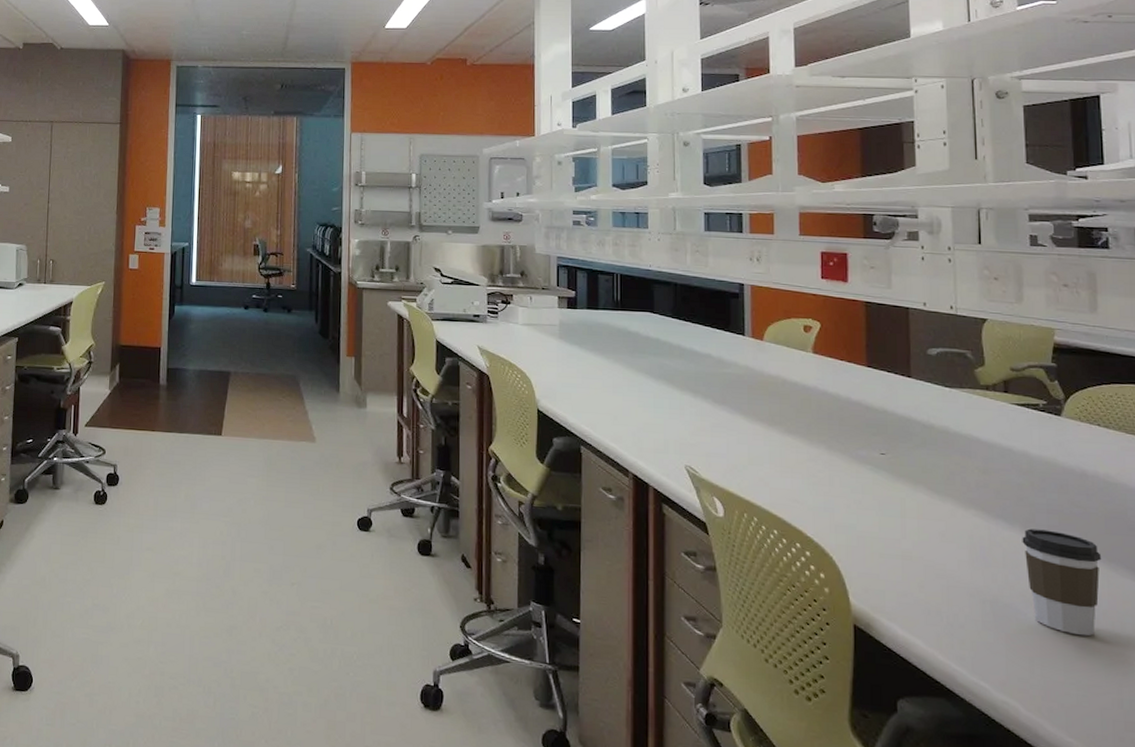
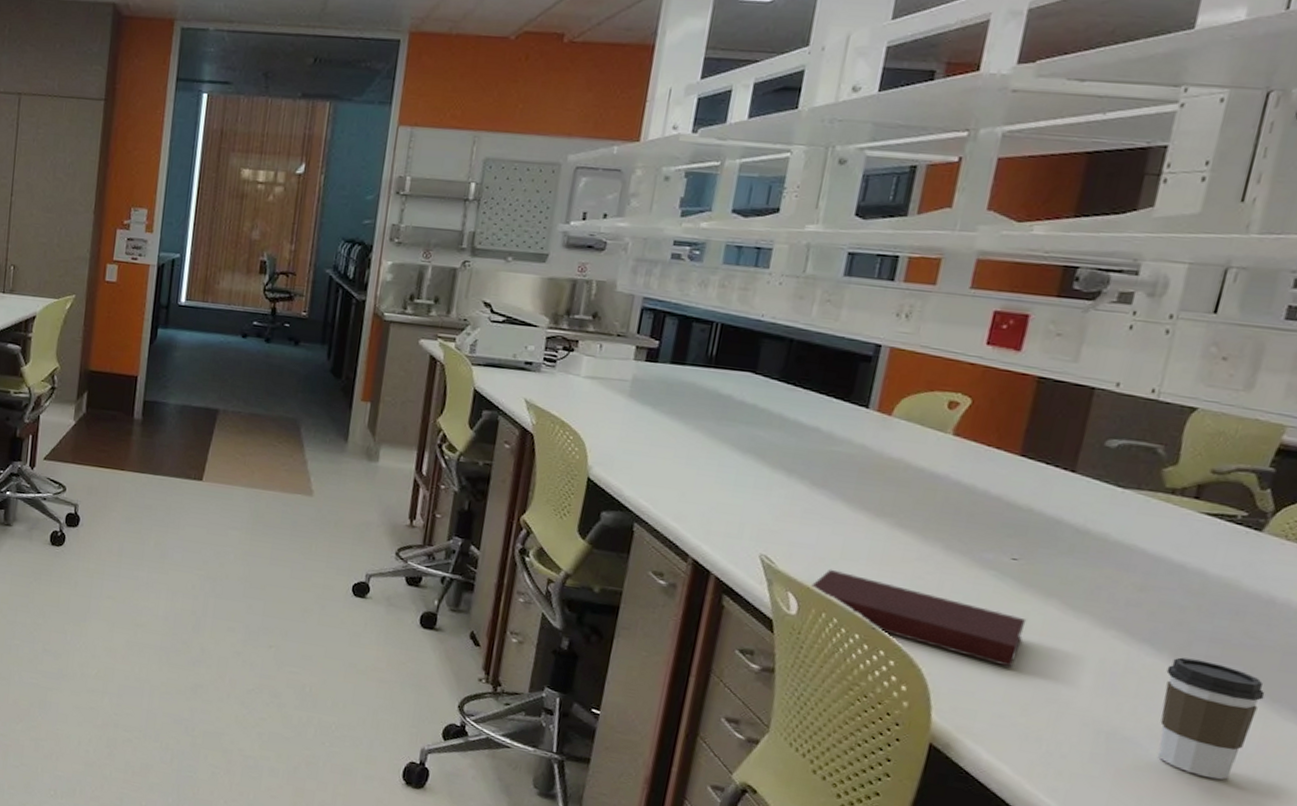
notebook: none [728,474,905,550] -> present [807,569,1027,668]

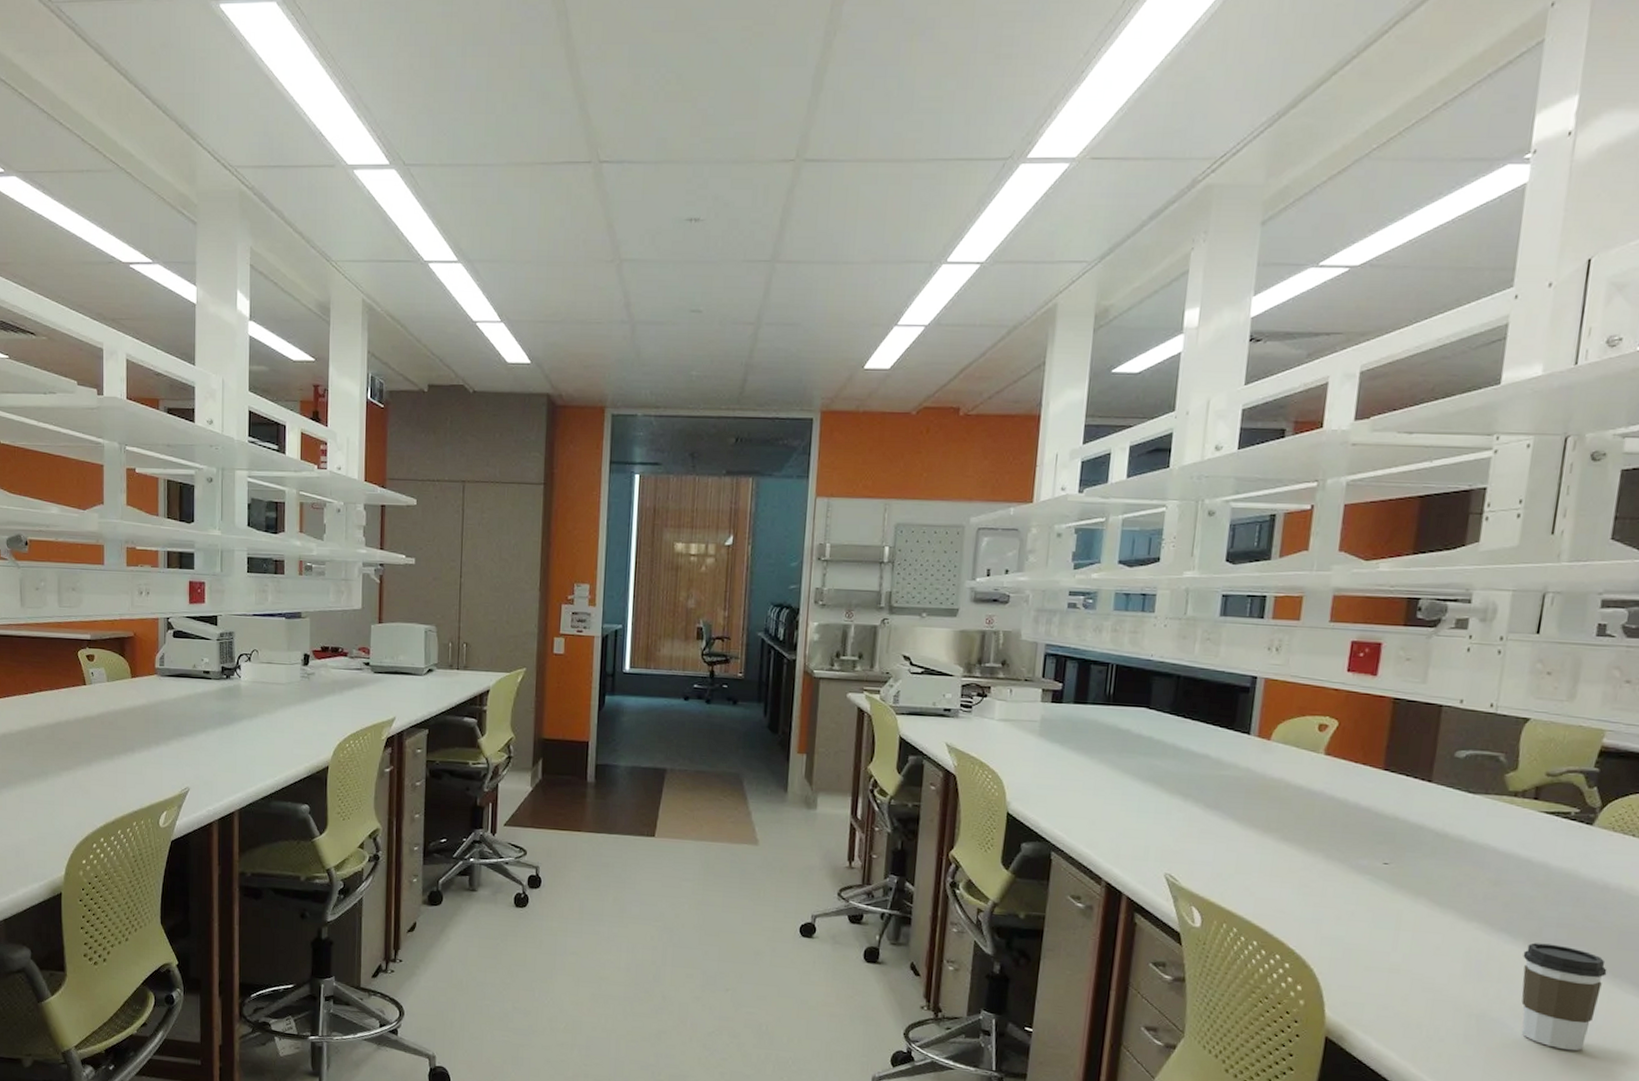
notebook: present [807,569,1027,668] -> none [1209,883,1401,963]

